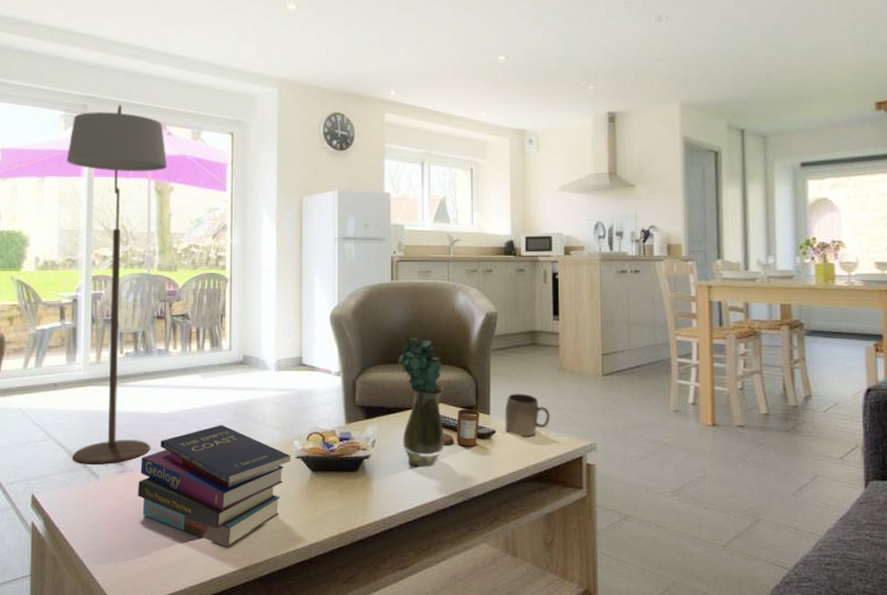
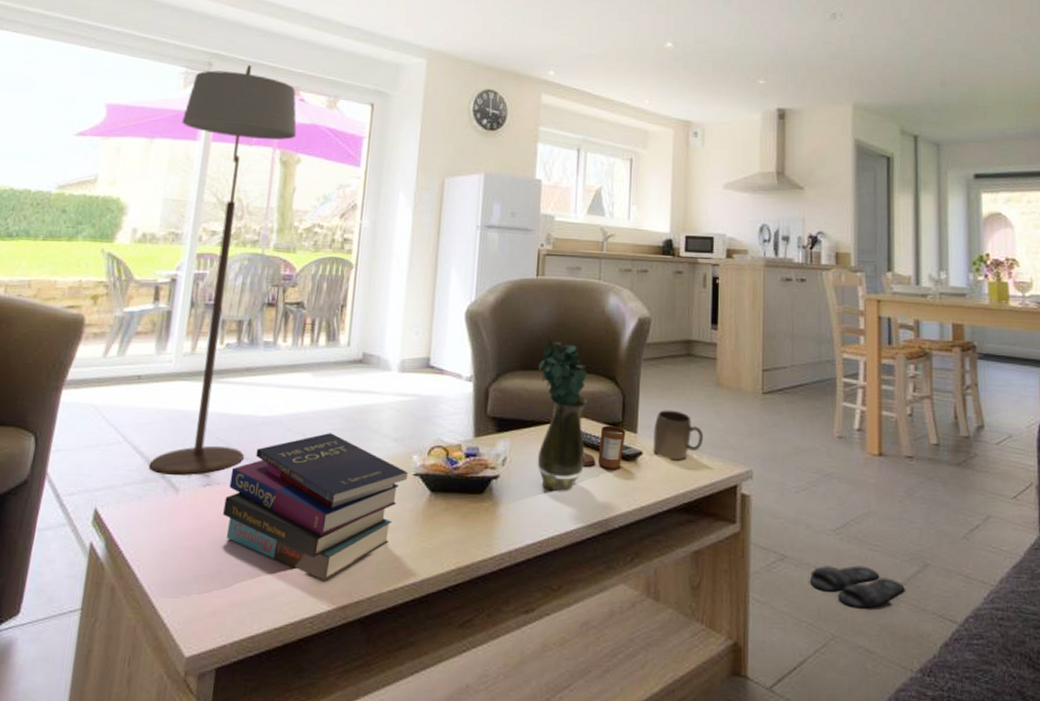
slippers: none [652,522,738,559] -> present [810,565,904,609]

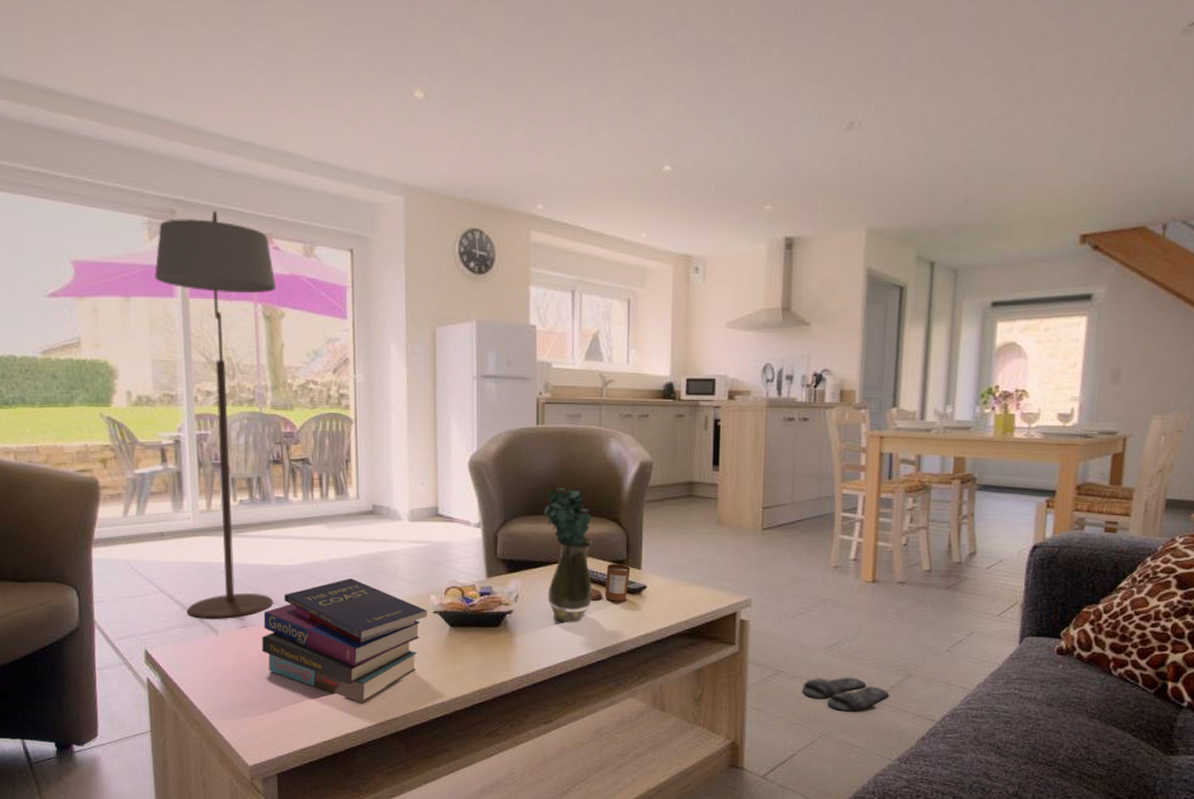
mug: present [653,410,704,460] -> none [657,548,705,591]

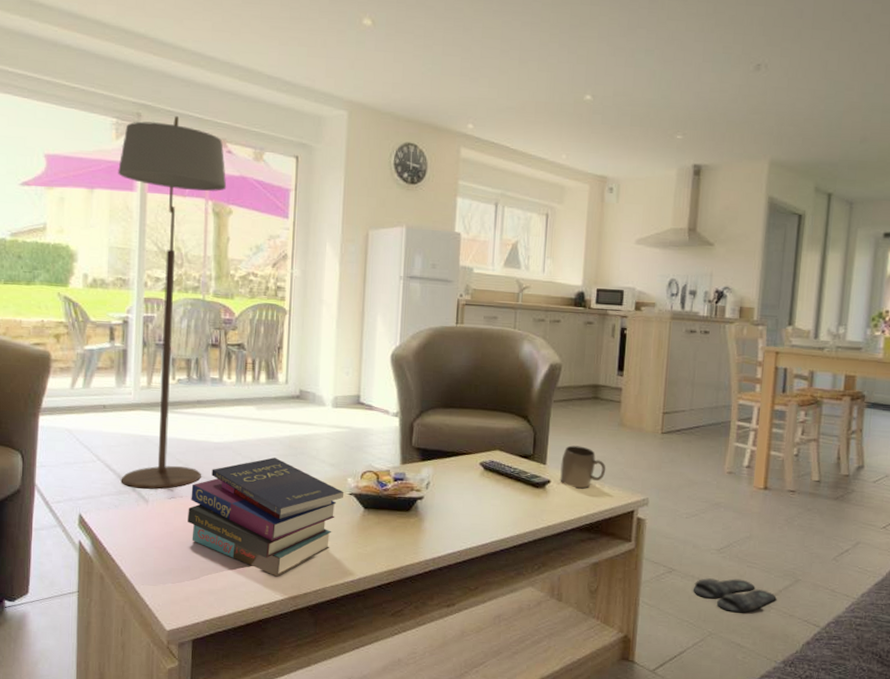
vase: present [544,482,593,623] -> none [457,378,502,512]
candle: present [591,563,631,602] -> none [497,457,536,494]
mug: none [657,548,705,591] -> present [560,445,606,488]

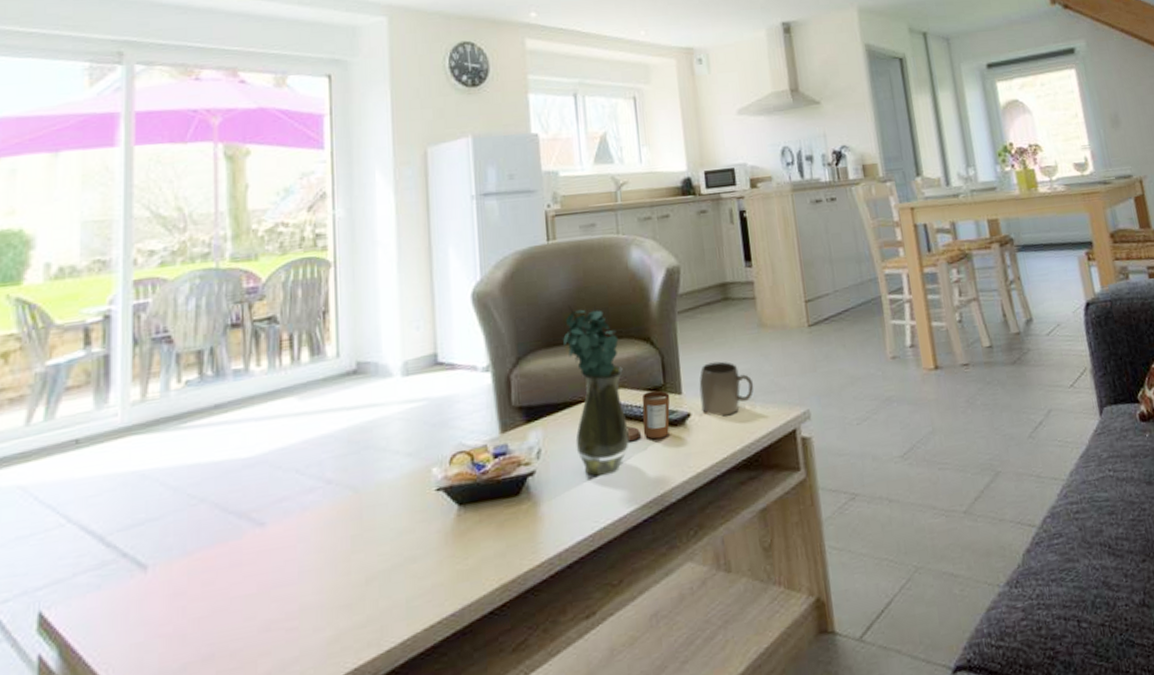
floor lamp: present [118,115,227,489] -> none [93,48,241,552]
books: present [188,457,345,577] -> none [208,461,430,636]
vase: none [457,378,502,512] -> present [563,304,629,477]
candle: none [497,457,536,494] -> present [626,390,671,441]
slippers: present [693,578,776,613] -> none [884,487,979,534]

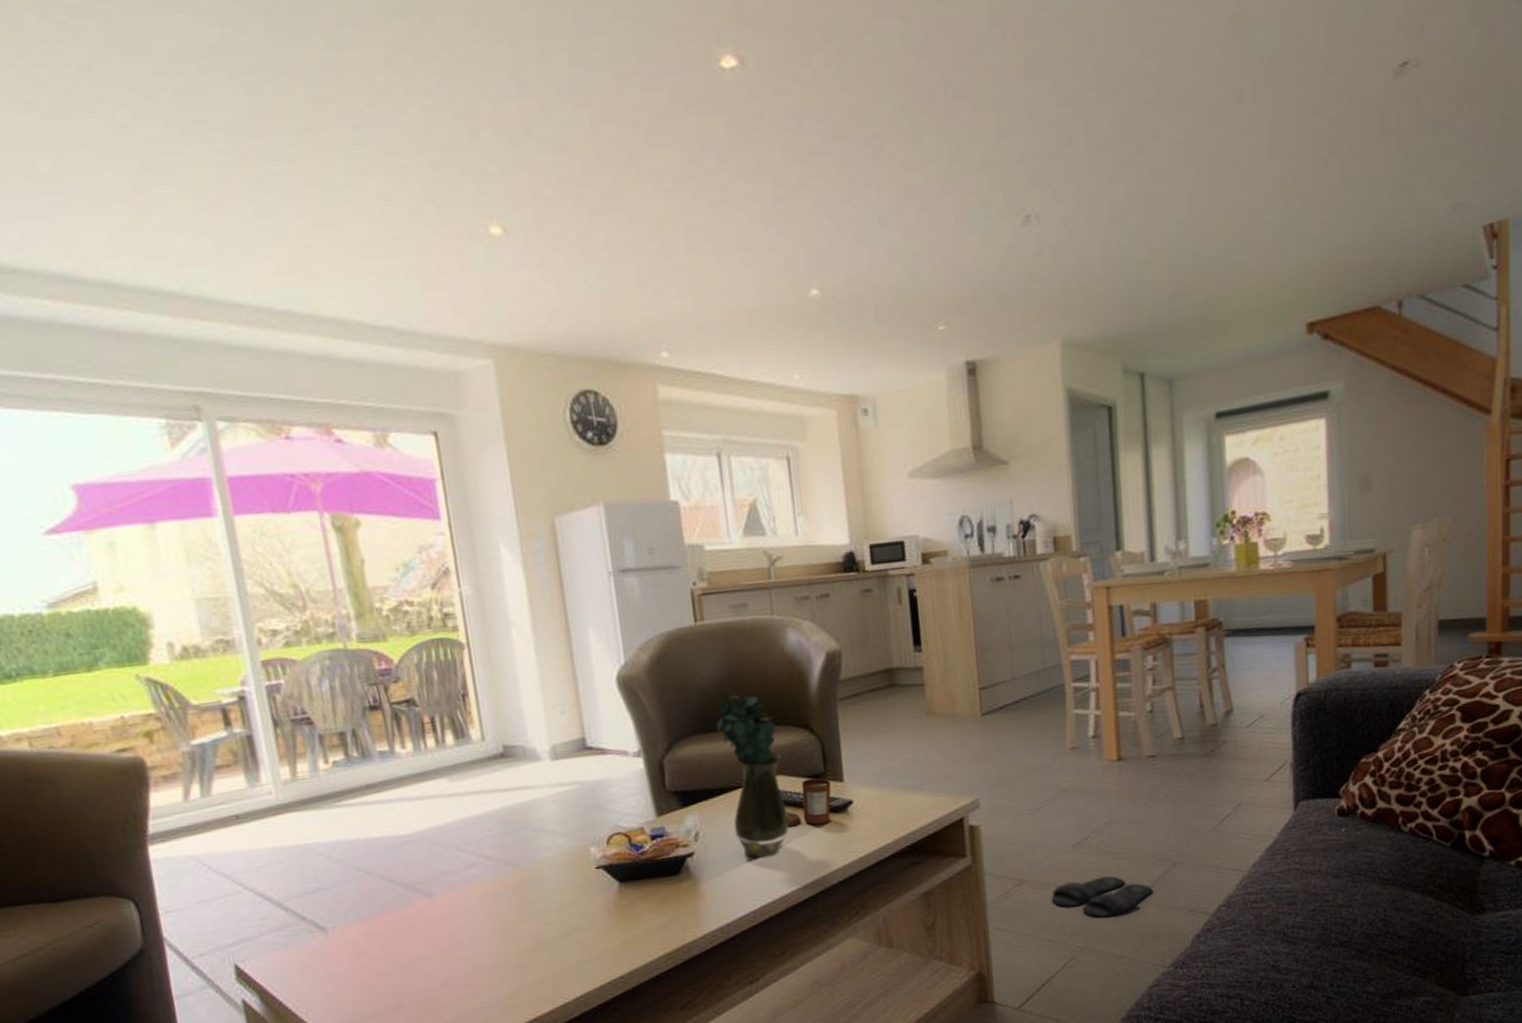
mug: present [699,361,754,416] -> none [862,749,921,804]
slippers: none [884,487,979,534] -> present [1052,875,1152,918]

